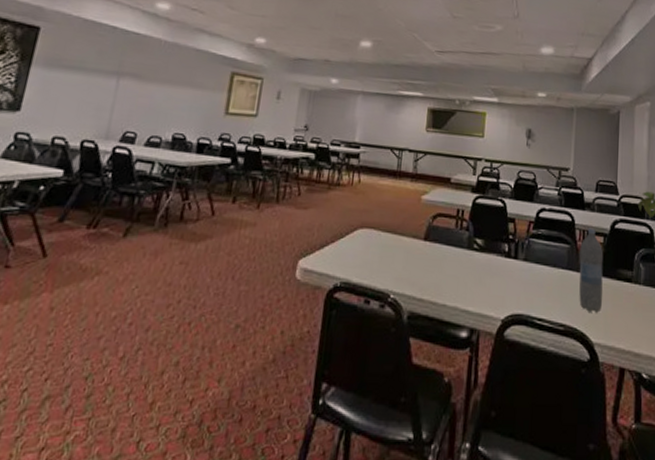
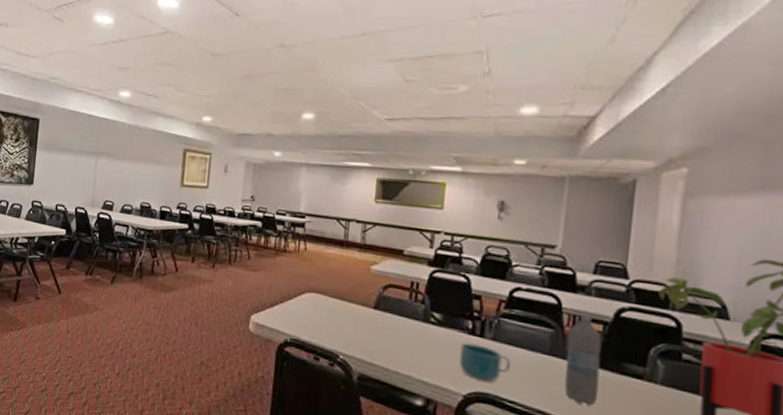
cup: none [497,266,539,302] -> present [459,342,511,381]

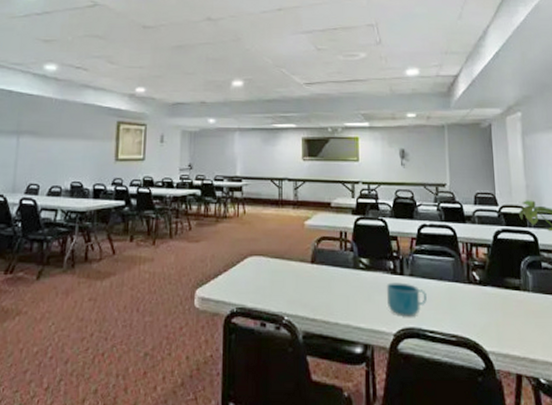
water bottle: present [564,313,602,407] -> none [464,240,493,323]

